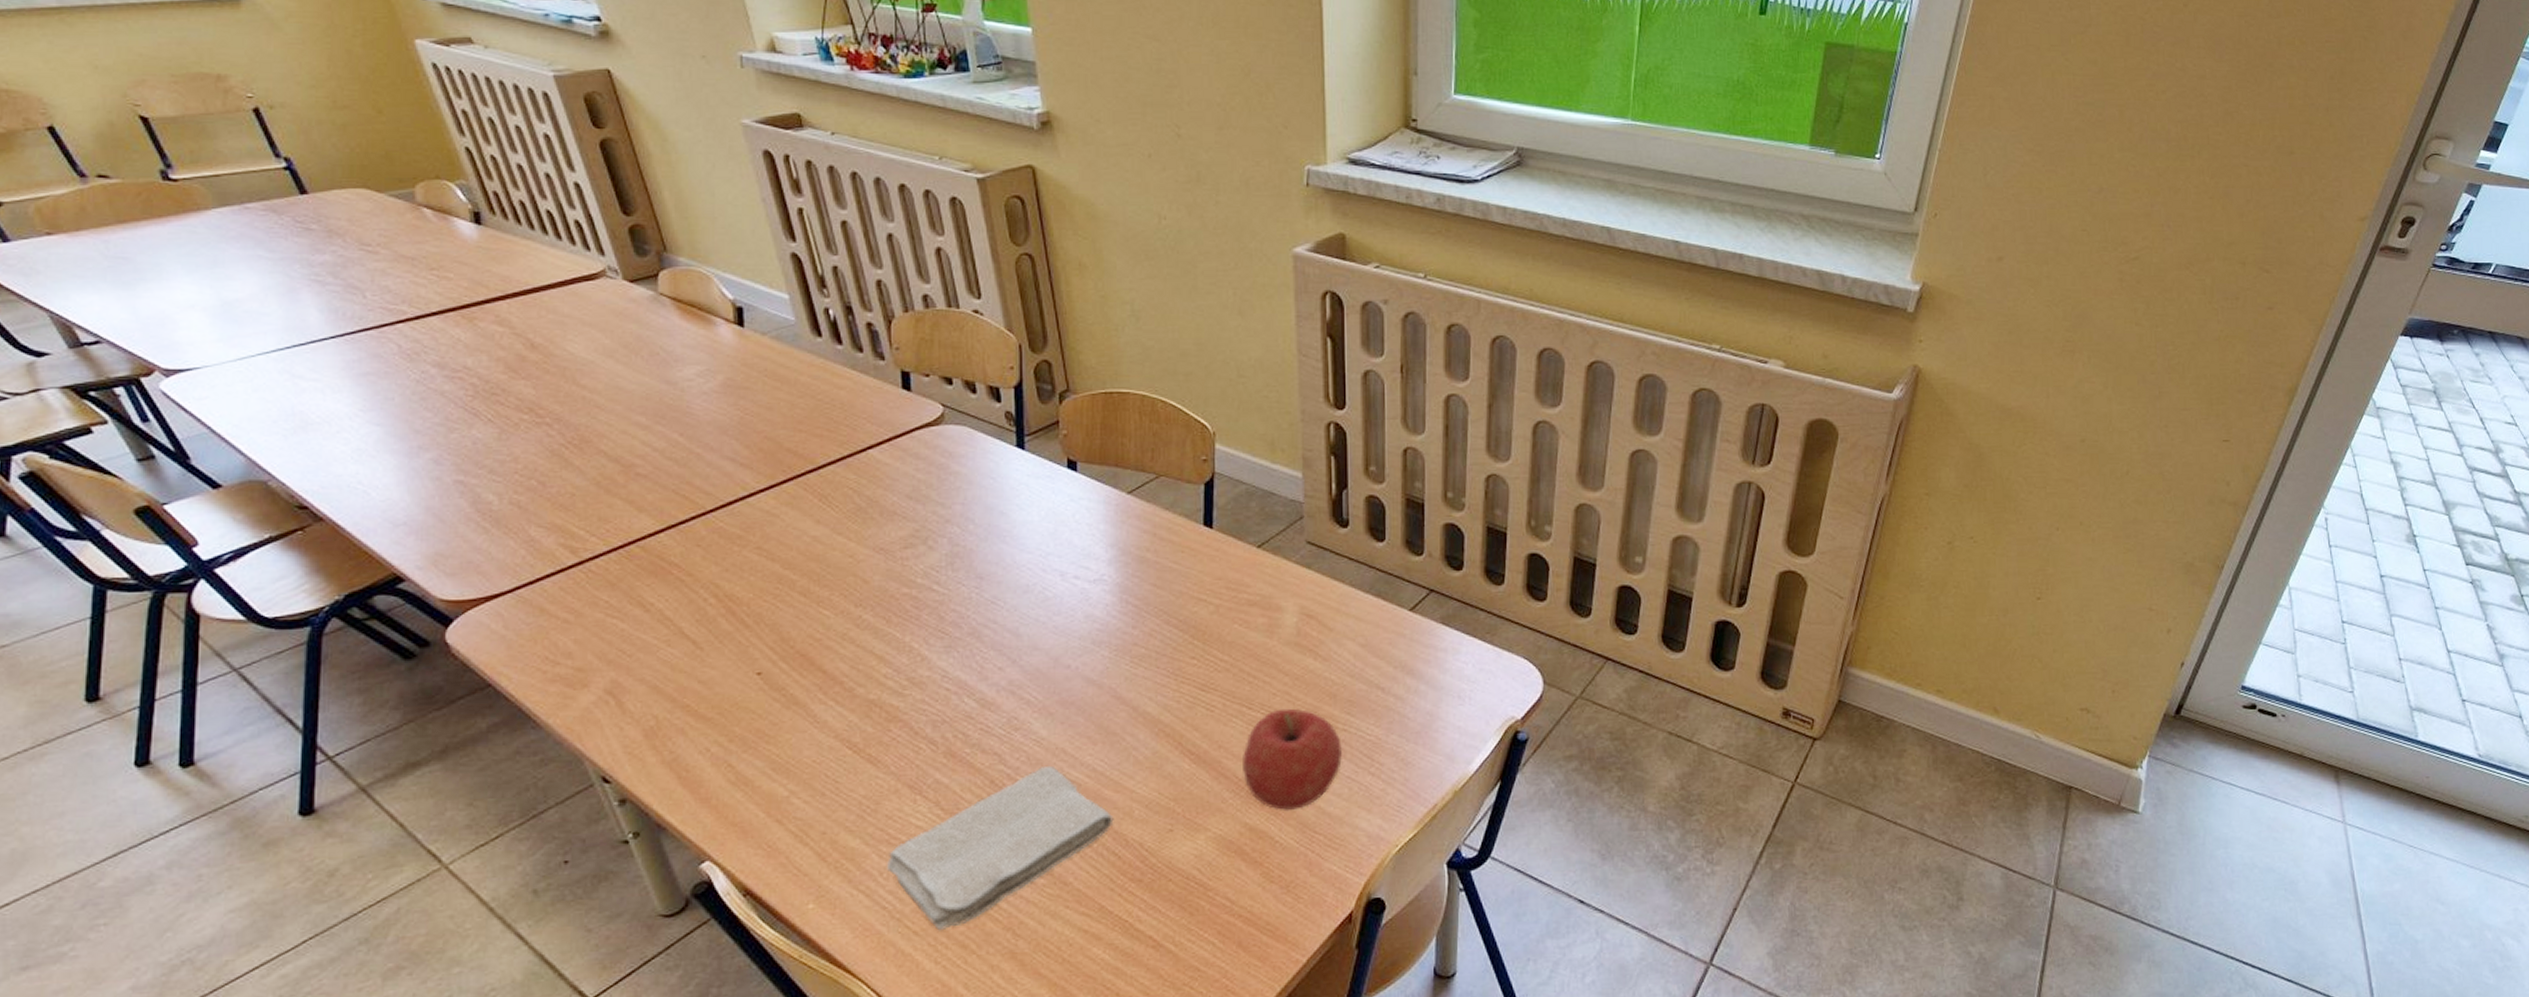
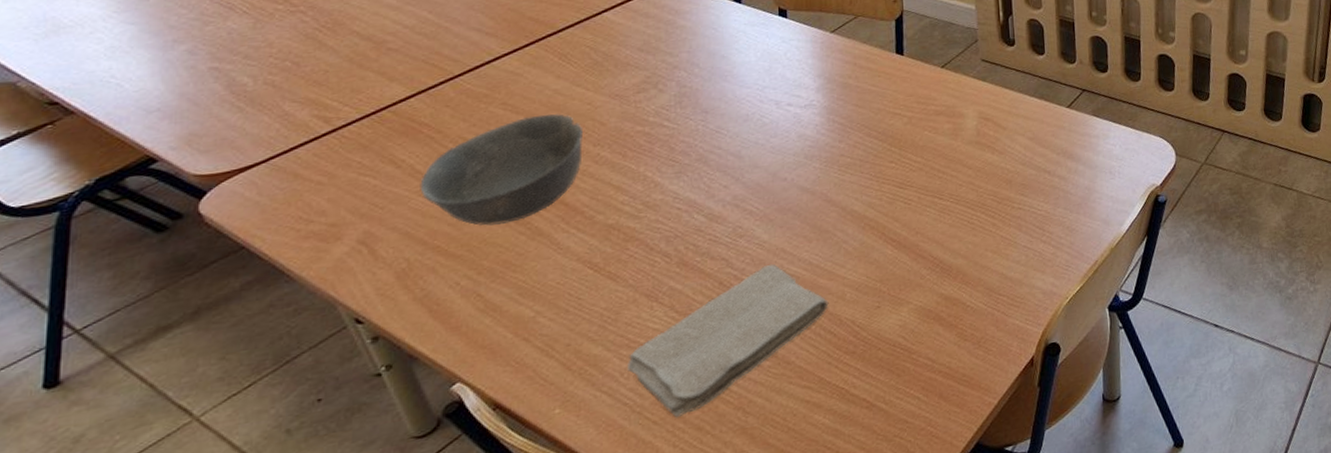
bowl: none [669,564,845,687] -> present [420,114,584,226]
fruit: present [1243,708,1343,812] -> none [936,194,1019,280]

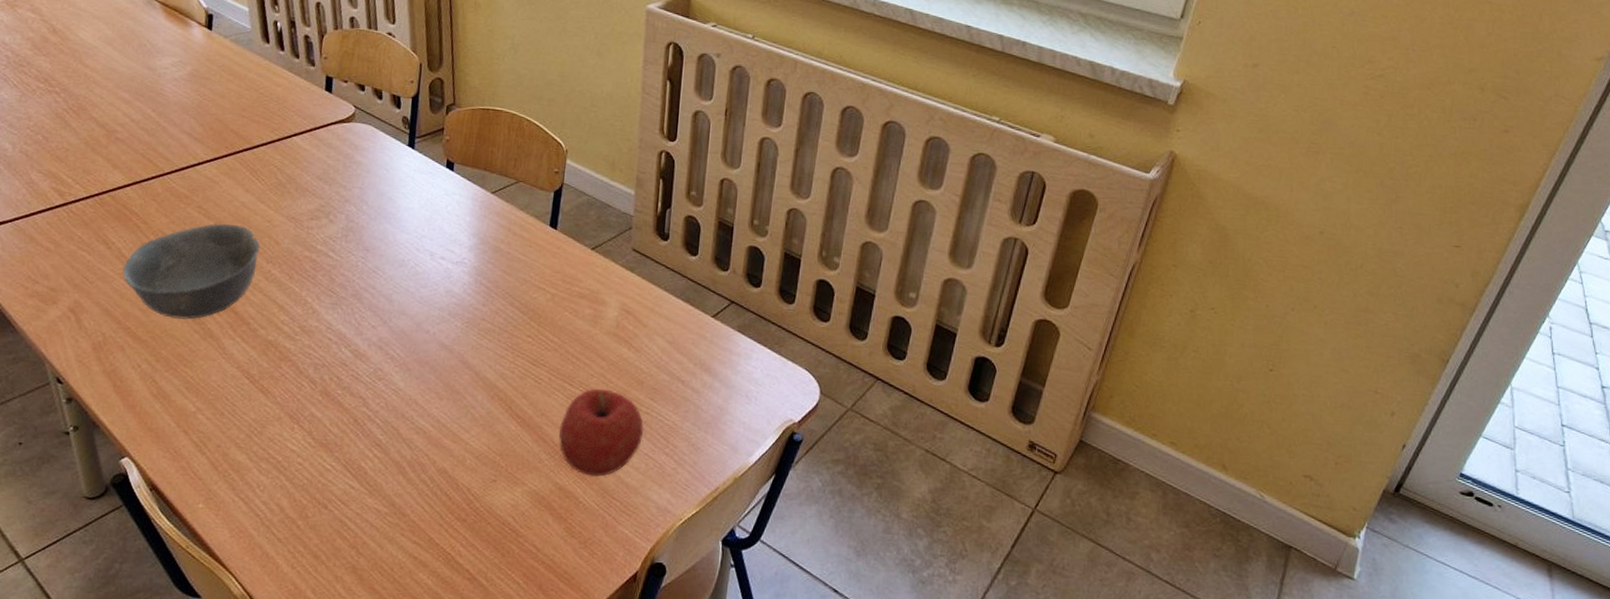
washcloth: present [628,264,829,418] -> none [264,413,449,541]
fruit: none [936,194,1019,280] -> present [558,388,644,477]

